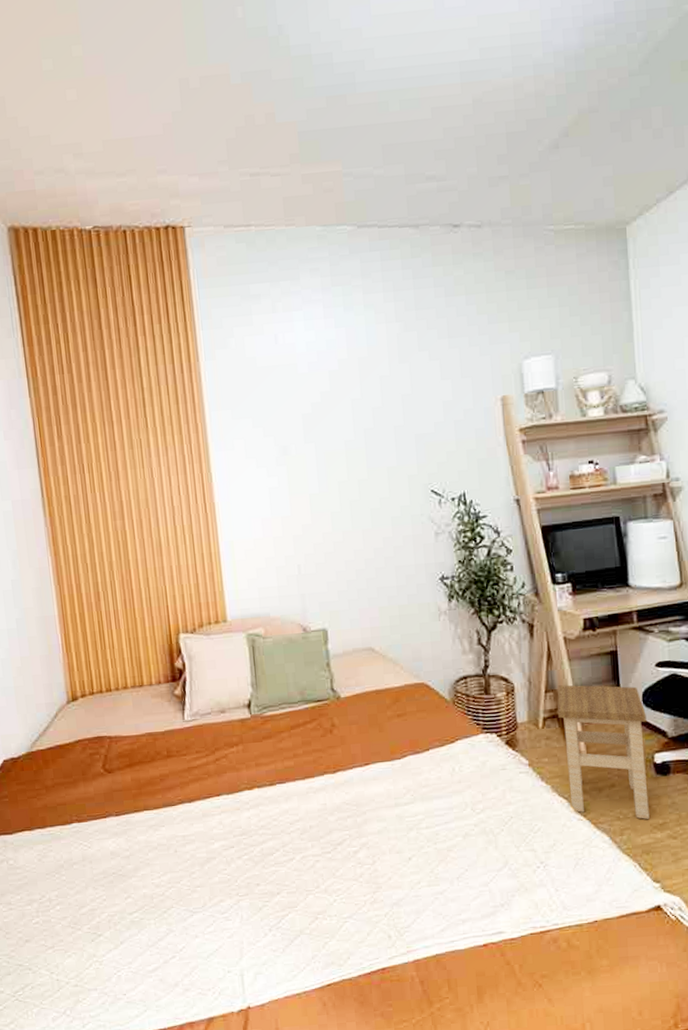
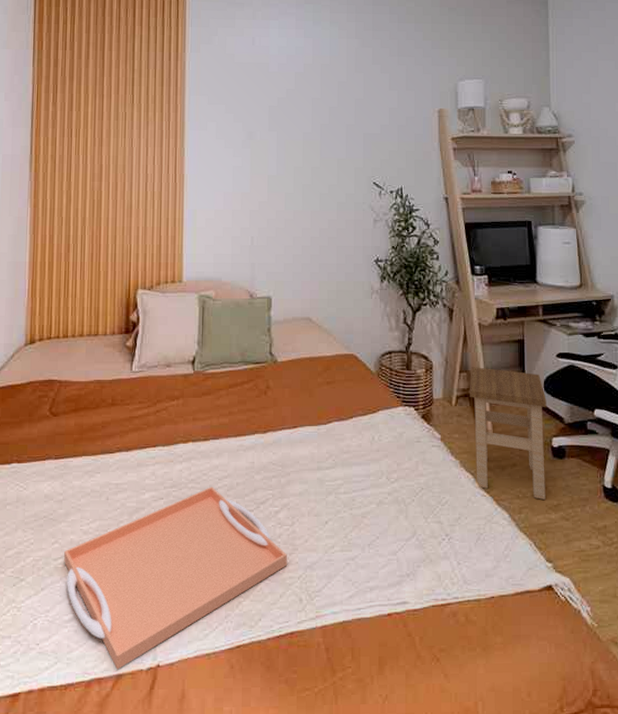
serving tray: none [138,831,373,1014] -> present [64,486,288,670]

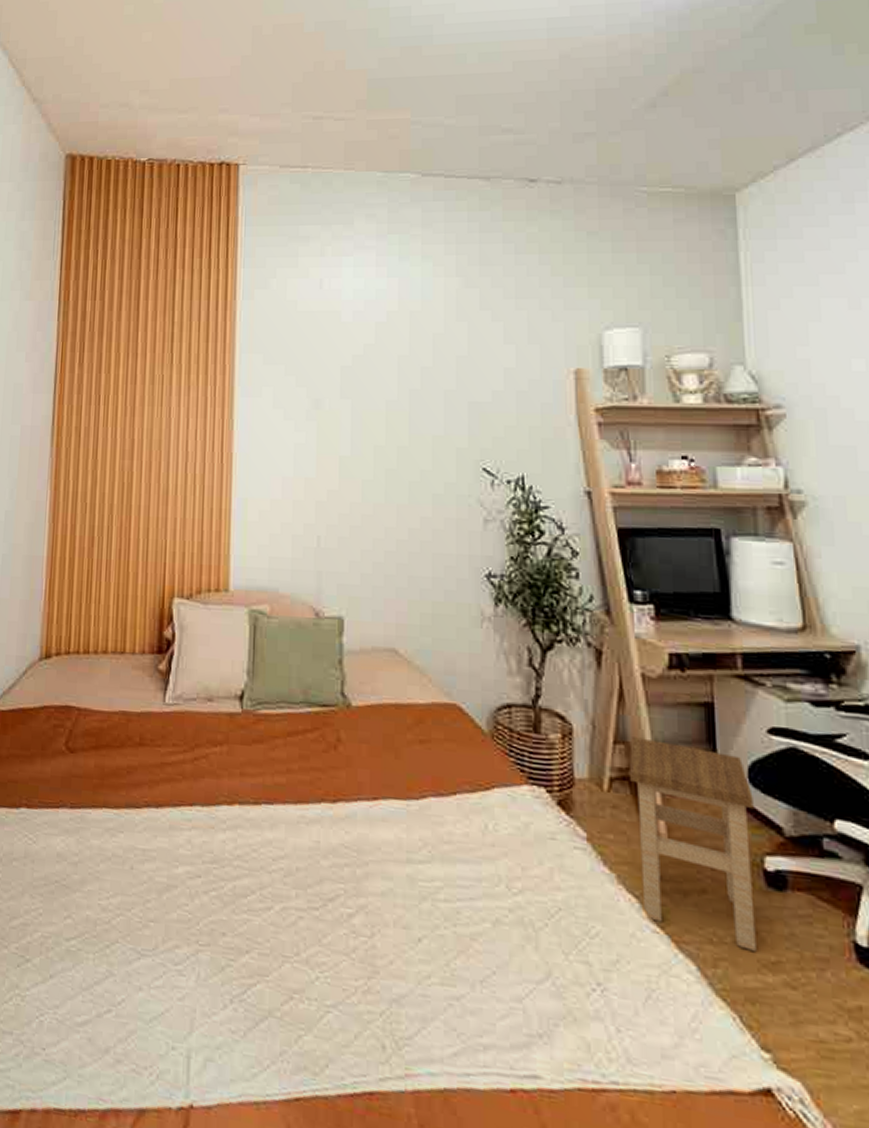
serving tray: present [64,486,288,670] -> none [78,868,366,1103]

